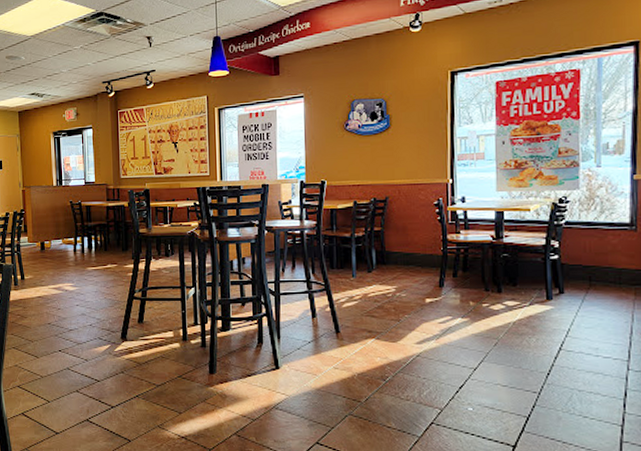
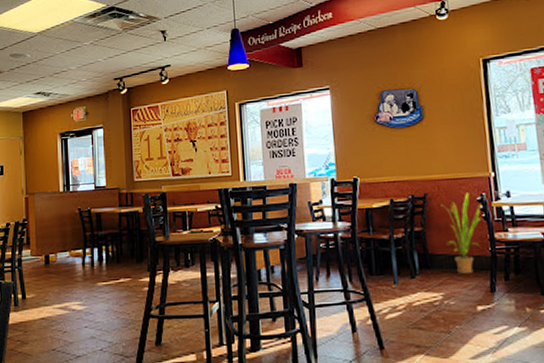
house plant: none [400,197,438,271] -> present [441,192,482,275]

